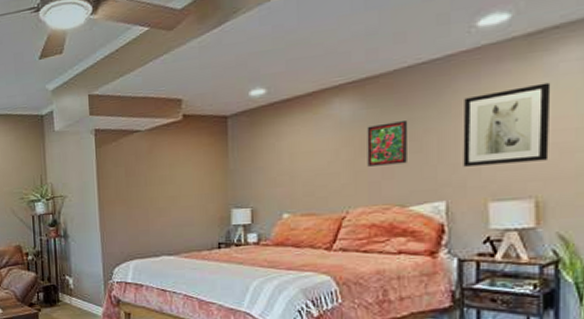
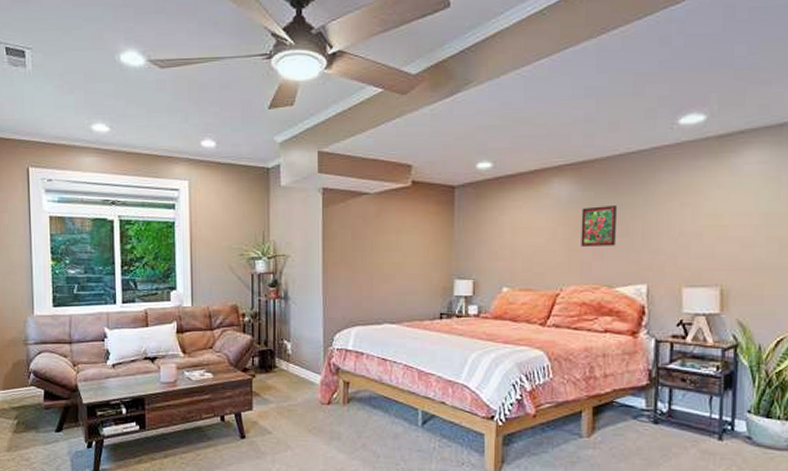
wall art: present [463,82,551,167] -> none [662,181,736,253]

